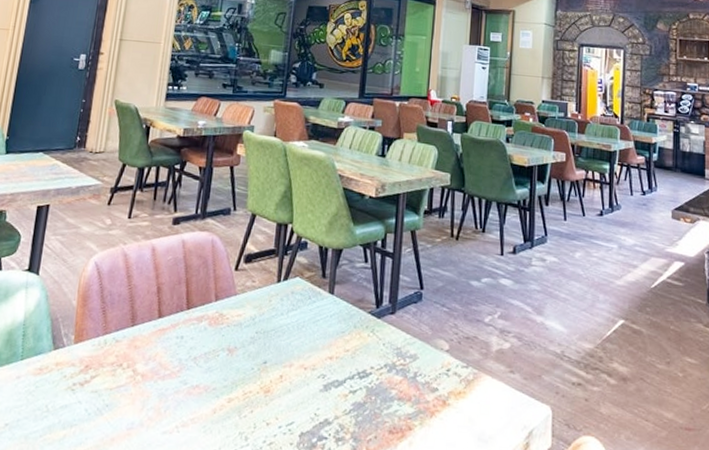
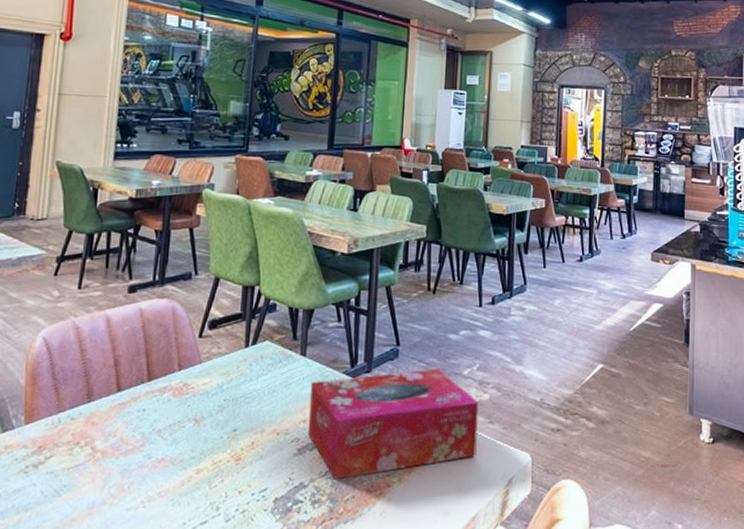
tissue box: none [333,314,500,419] -> present [307,368,479,480]

